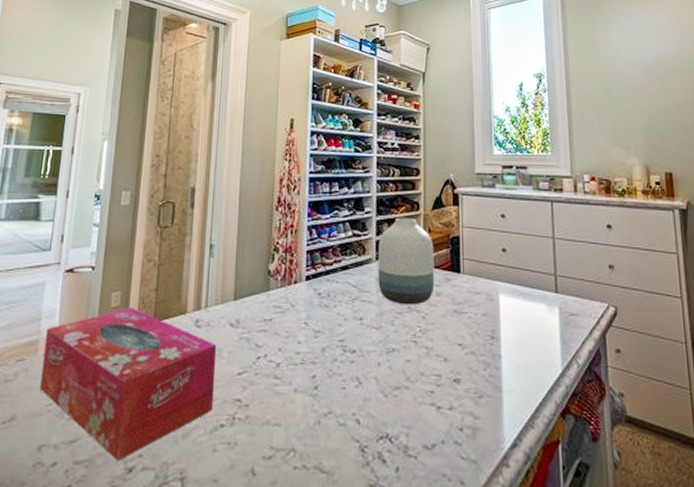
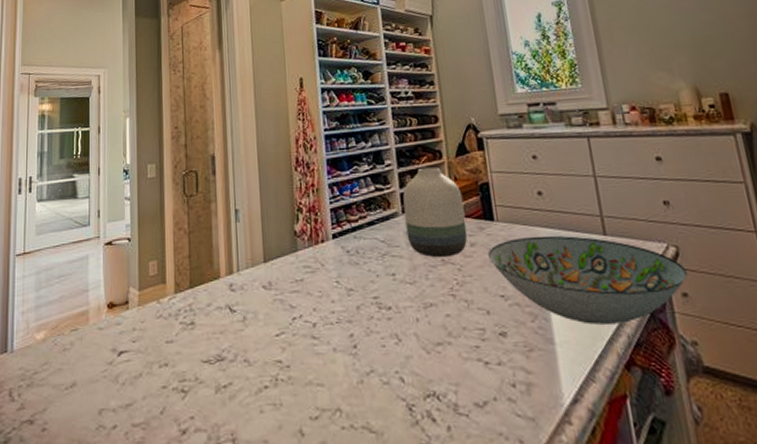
tissue box: present [40,307,217,460] -> none [94,274,255,422]
decorative bowl: none [452,290,622,375] -> present [488,235,687,325]

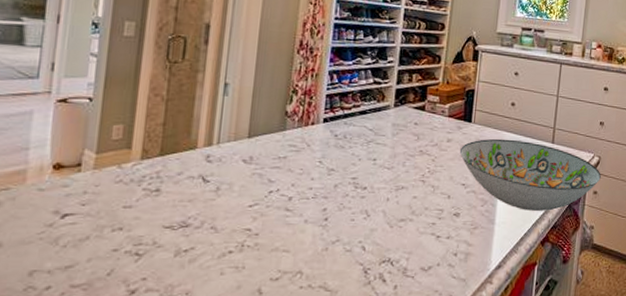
vase: present [402,167,468,258] -> none [394,68,450,149]

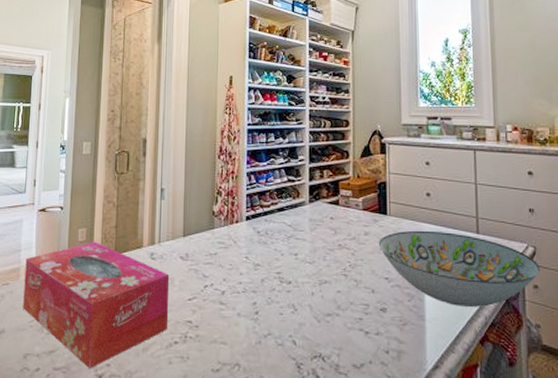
tissue box: none [29,140,228,283] -> present [23,241,170,368]

